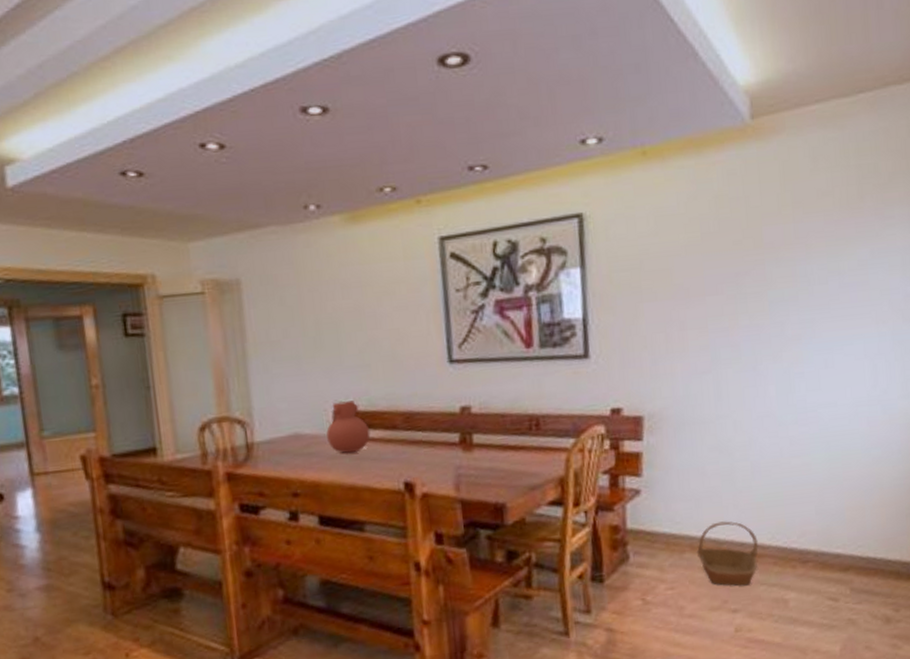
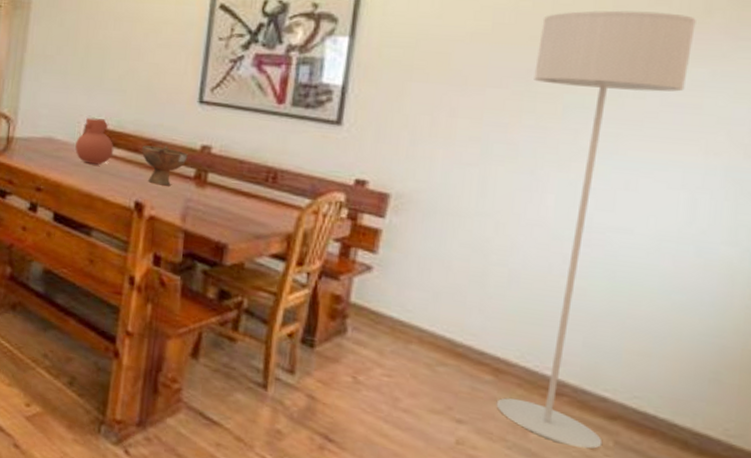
bowl: none [400,414,450,459] -> present [142,145,189,186]
basket: present [696,521,758,586] -> none [424,321,502,399]
floor lamp: none [740,202,854,604] -> present [496,10,696,449]

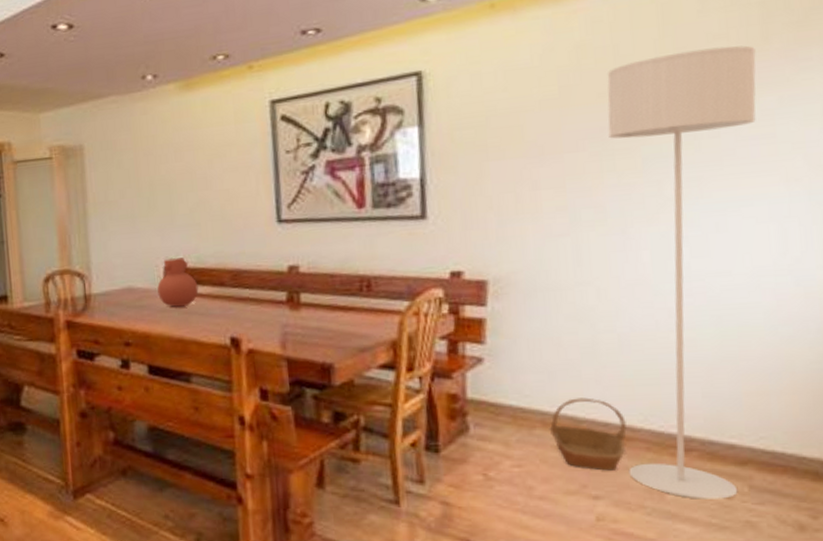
bowl: present [142,145,189,186] -> none [228,273,277,316]
basket: none [424,321,502,399] -> present [549,397,627,471]

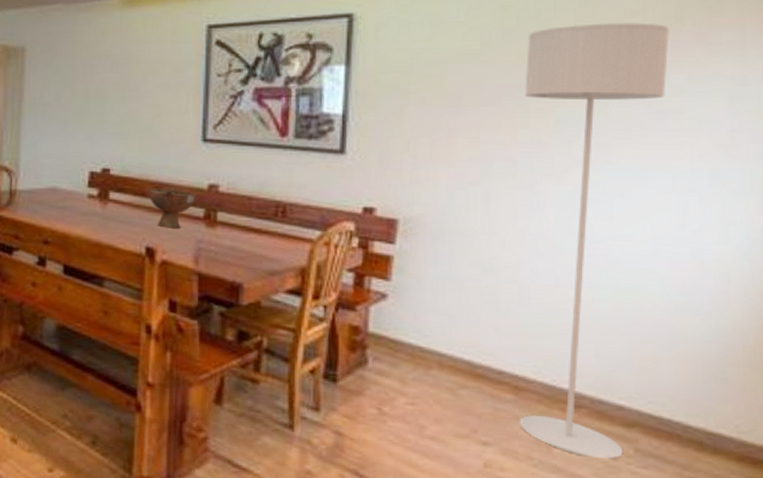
vase: present [157,257,199,308] -> none [81,164,120,213]
bowl: none [228,273,277,316] -> present [149,187,197,229]
basket: present [549,397,627,471] -> none [445,343,520,419]

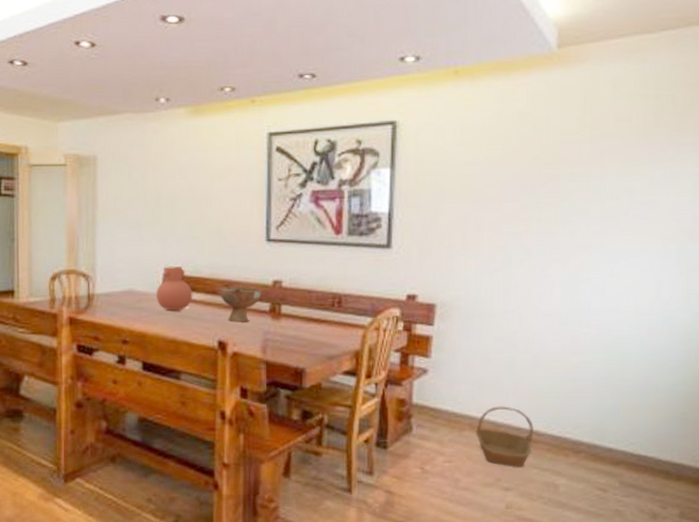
vase: none [81,164,120,213] -> present [156,266,193,312]
basket: none [445,343,520,419] -> present [475,406,534,467]
floor lamp: present [519,23,669,459] -> none [533,127,649,492]

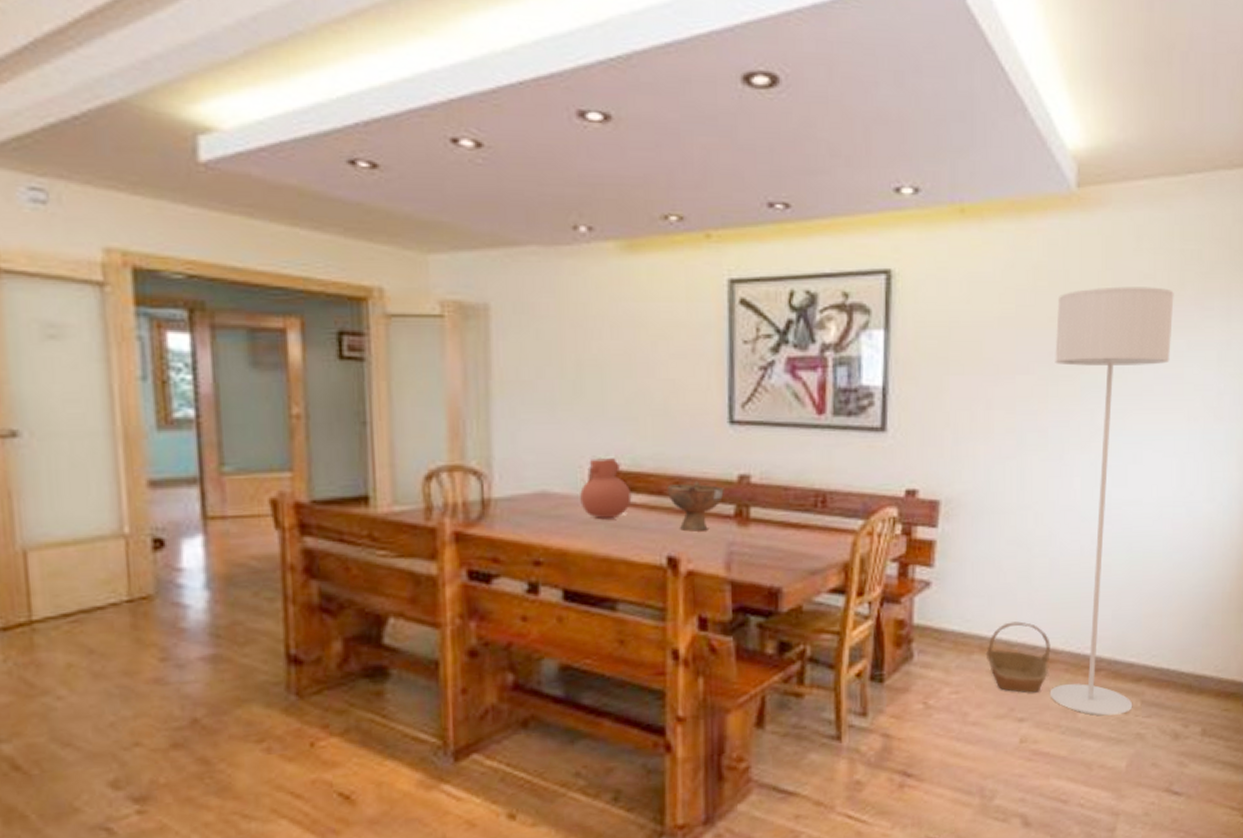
floor lamp: none [533,127,649,492] -> present [1049,286,1174,716]

